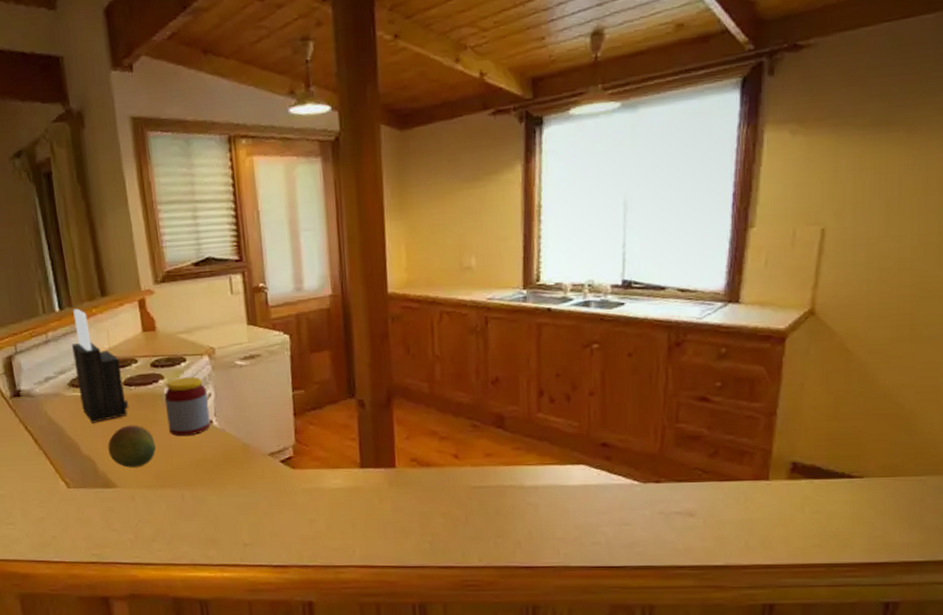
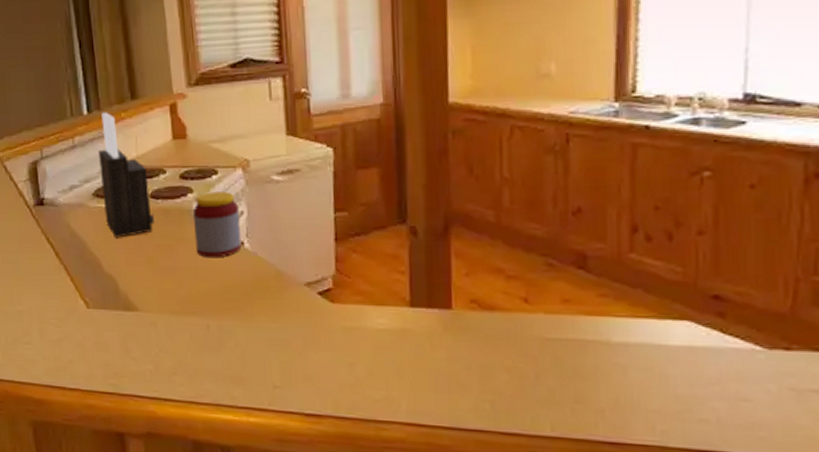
fruit: present [107,425,156,468] -> none [130,242,181,290]

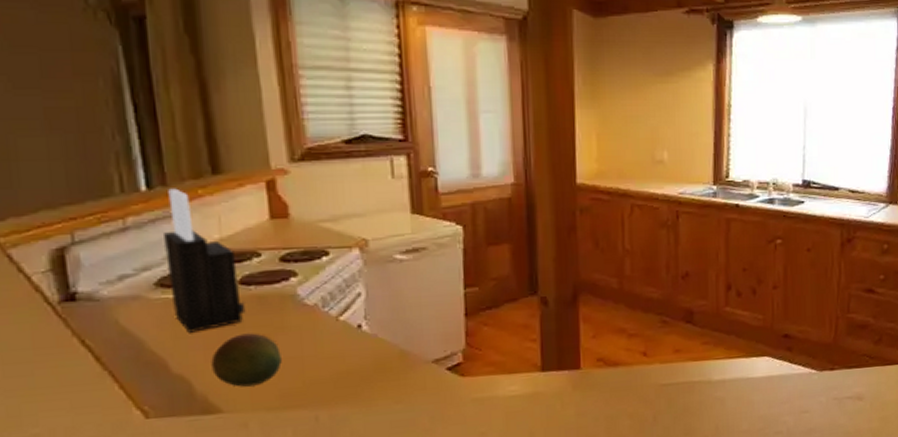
fruit: none [130,242,181,290] -> present [211,333,282,387]
jar: present [192,191,242,258] -> none [296,273,359,345]

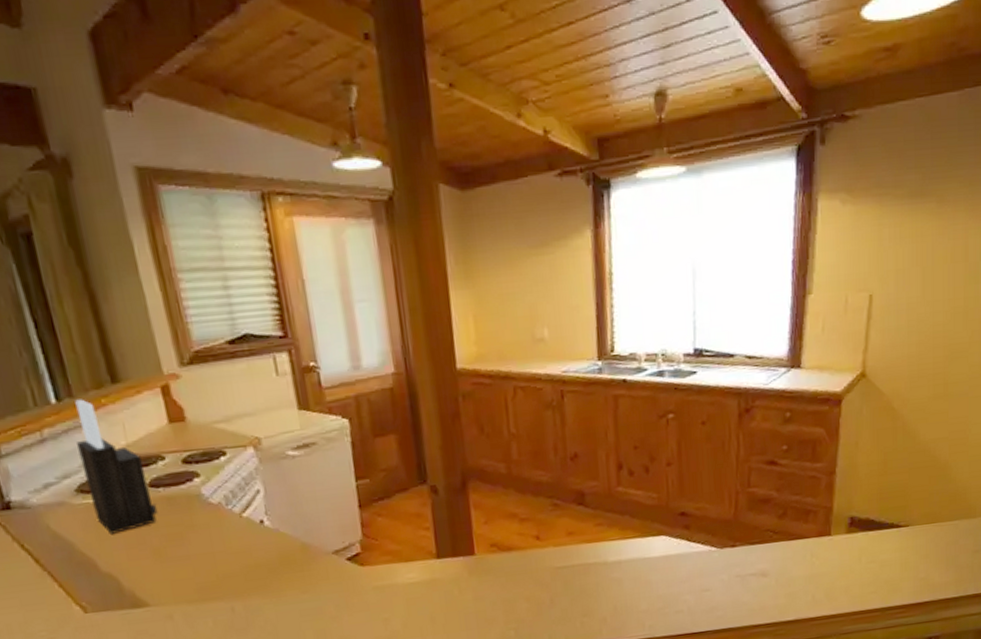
fruit: present [211,333,282,387] -> none [133,532,196,583]

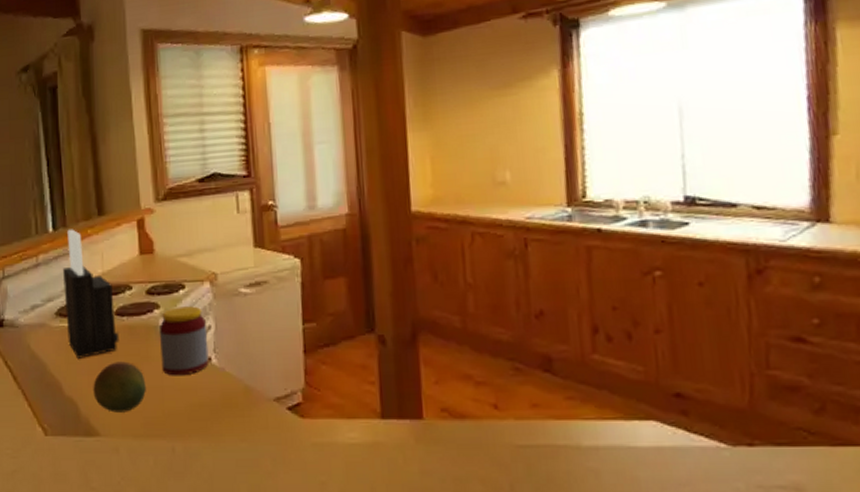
fruit: none [133,532,196,583] -> present [93,361,146,413]
jar: none [201,471,262,542] -> present [158,306,209,376]

